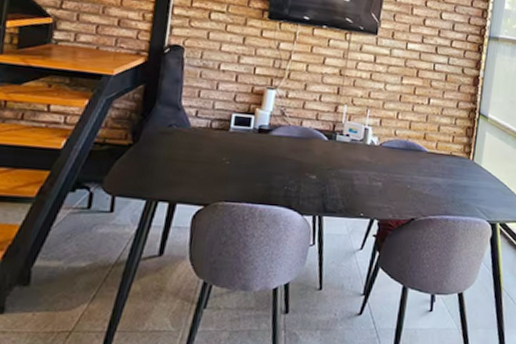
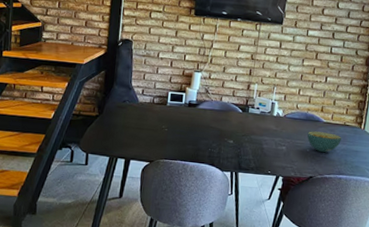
cereal bowl: none [407,163,448,189] -> present [307,131,341,153]

